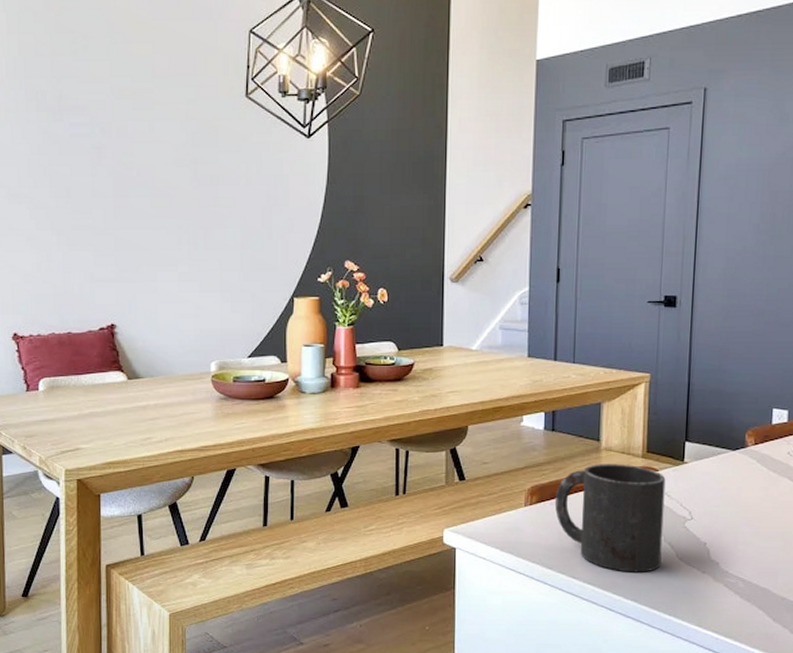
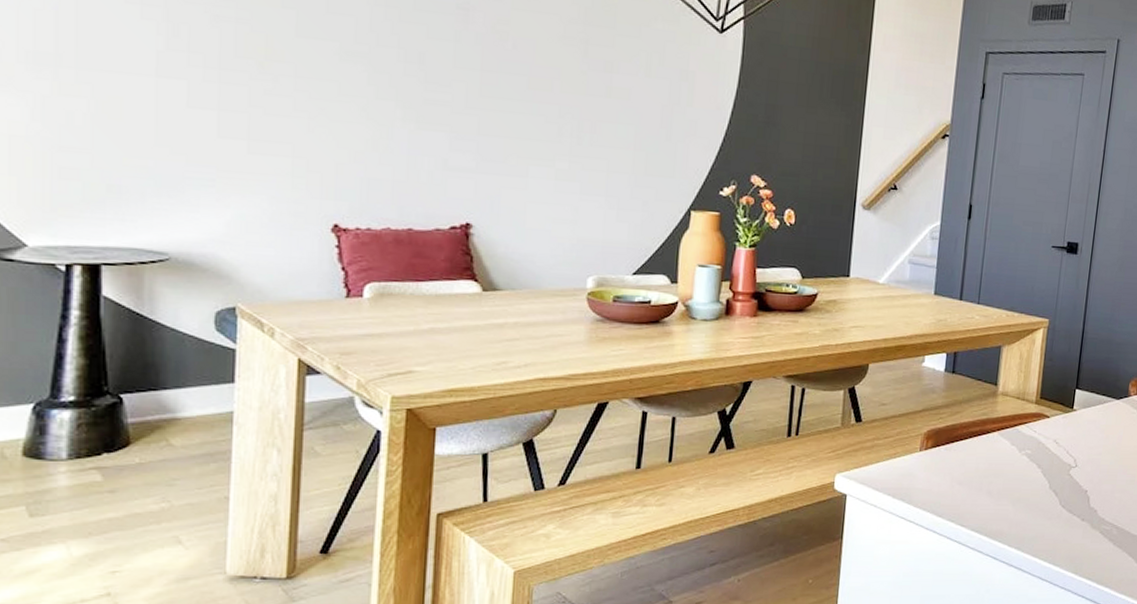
mug: present [554,464,666,572] -> none [949,408,1056,520]

